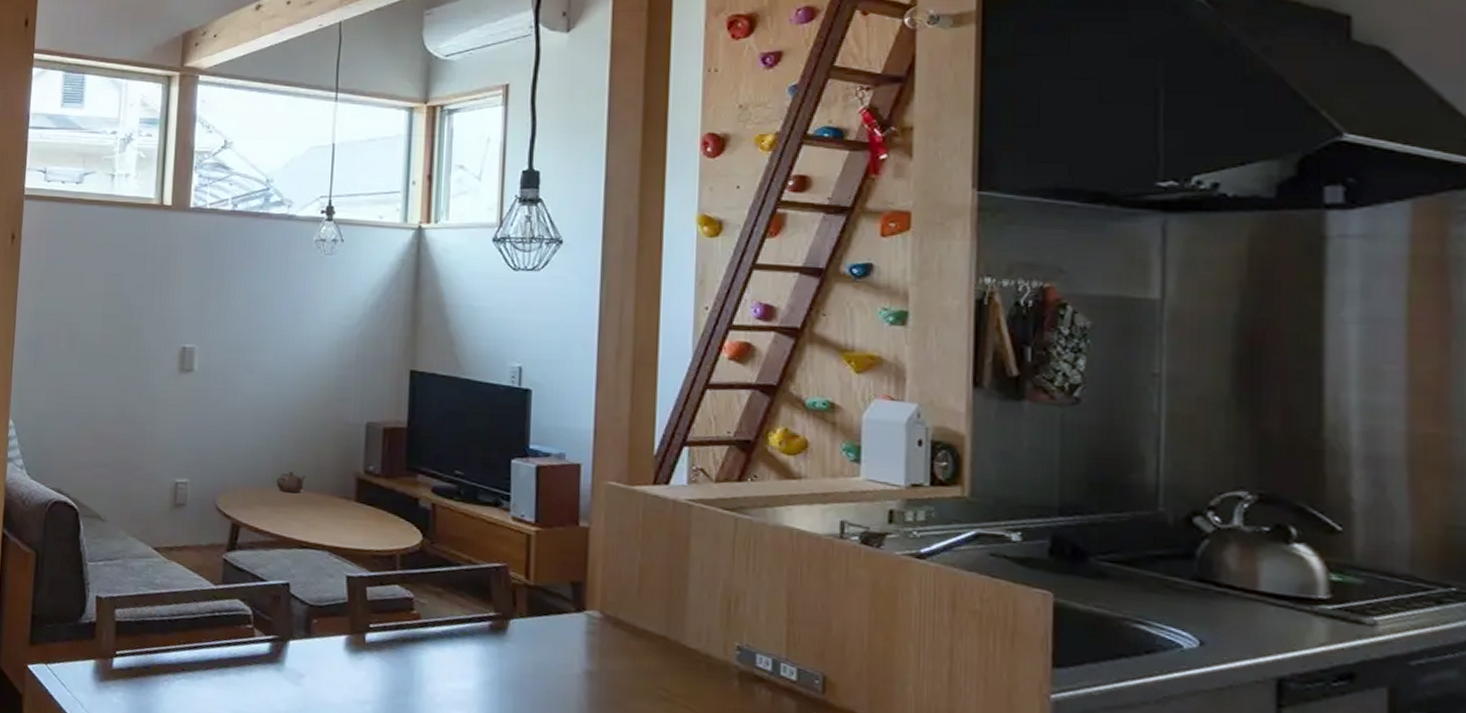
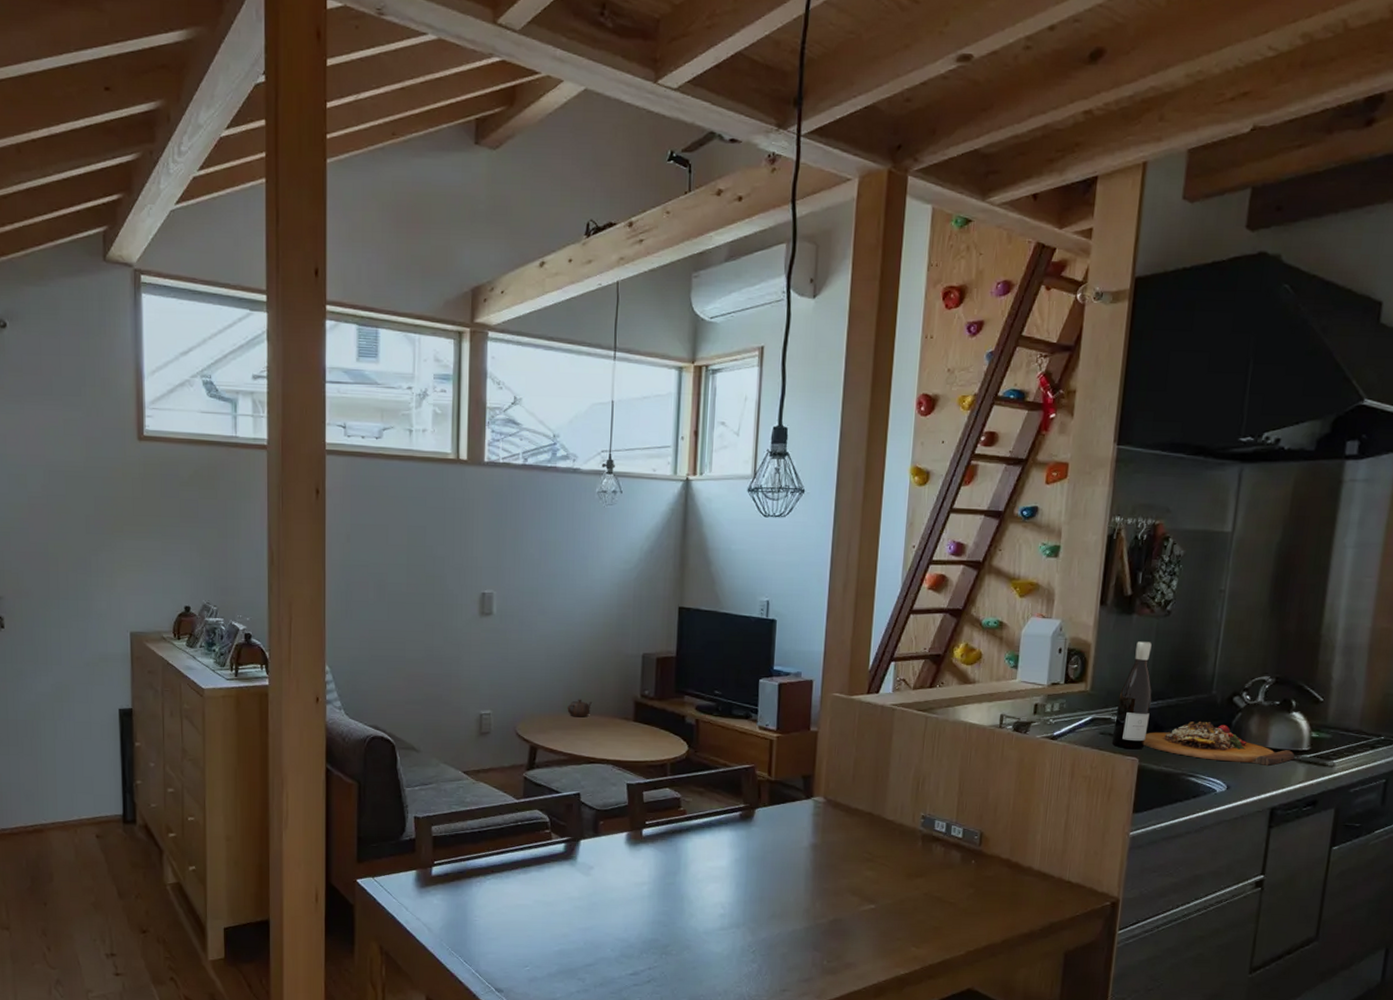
bottle: none [1009,436,1066,580] -> present [1111,641,1153,750]
cutting board: none [1059,547,1308,617] -> present [1144,721,1296,766]

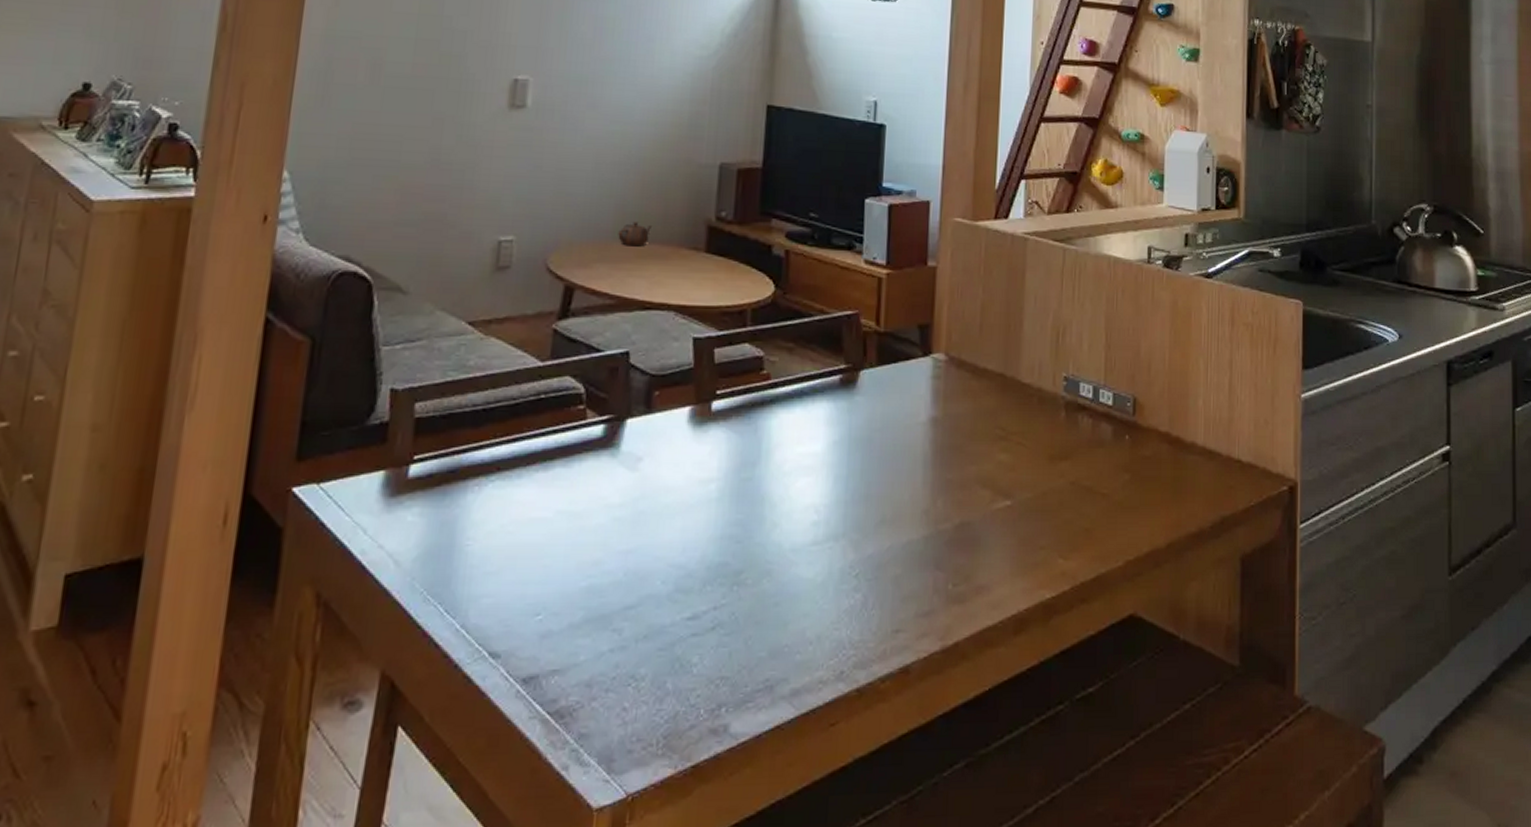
bottle: present [1111,641,1153,750] -> none [1272,161,1311,290]
cutting board: present [1144,721,1296,766] -> none [1307,255,1465,309]

